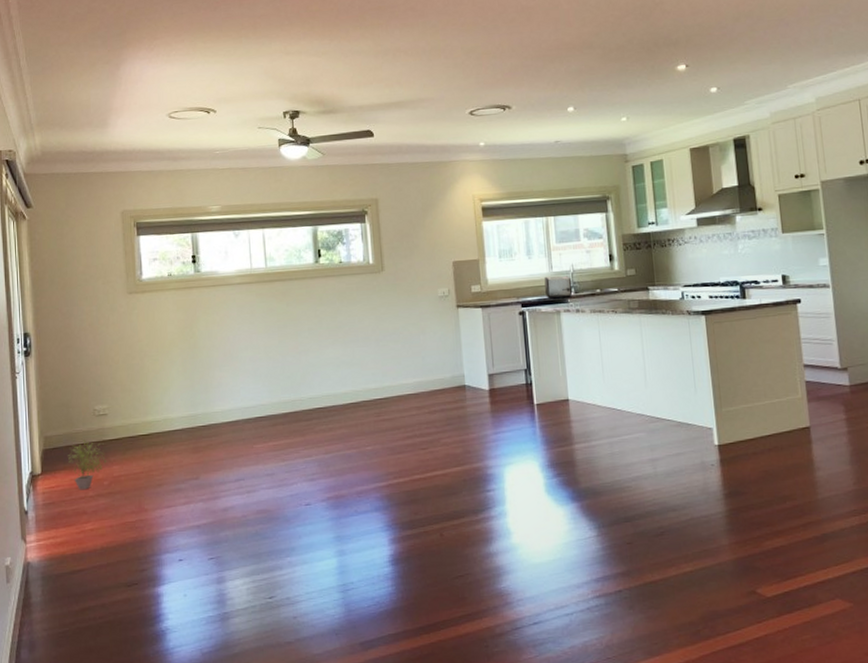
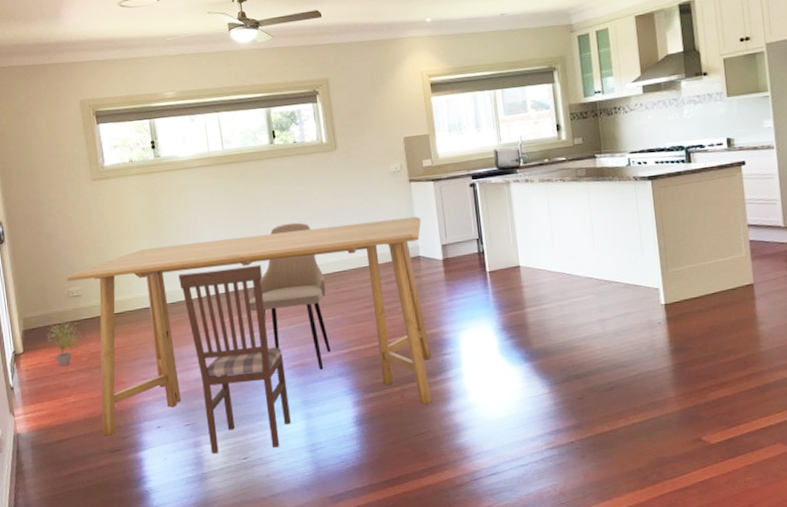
dining table: none [93,343,475,568] -> present [66,216,432,436]
dining chair: none [212,388,322,591] -> present [178,264,291,454]
dining chair: none [284,345,368,503] -> present [248,222,331,370]

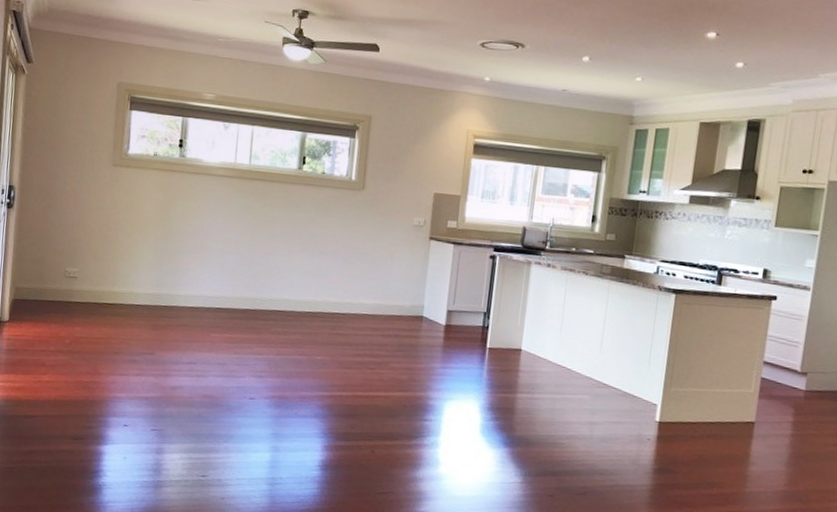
potted plant: present [46,320,84,367] -> none [34,297,71,344]
dining table: present [66,216,432,436] -> none [66,245,433,465]
dining chair: present [178,264,291,454] -> none [171,279,264,473]
dining chair: present [248,222,331,370] -> none [241,252,323,407]

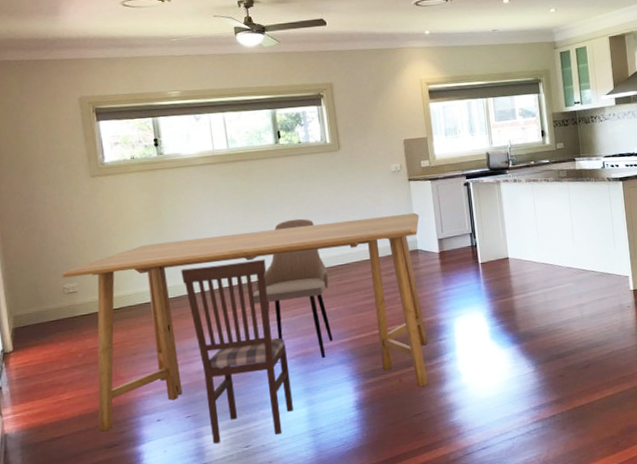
dining table: none [66,245,433,465] -> present [62,212,429,432]
dining chair: none [171,279,264,473] -> present [181,259,293,444]
dining chair: none [241,252,323,407] -> present [252,218,333,358]

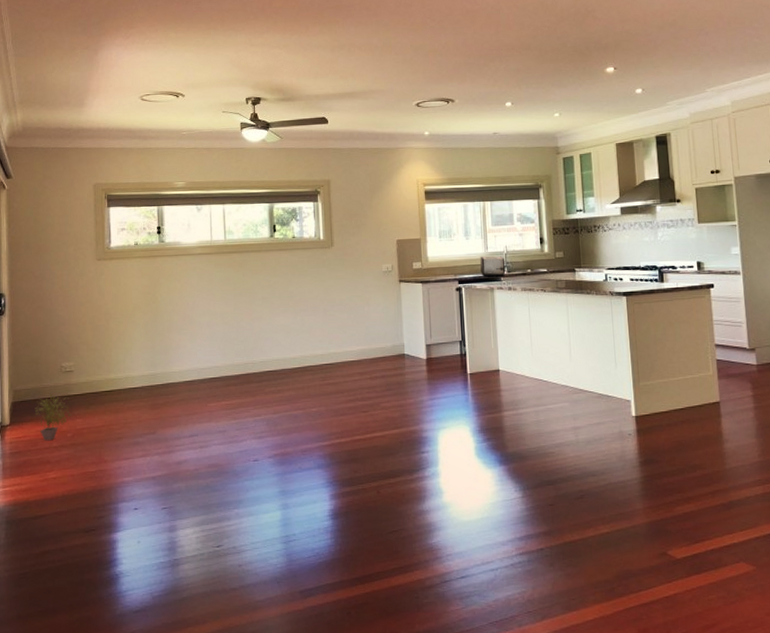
potted plant: none [38,316,80,364] -> present [34,394,71,441]
dining table: present [62,212,429,432] -> none [61,315,410,515]
dining chair: present [181,259,293,444] -> none [170,352,267,540]
dining chair: present [252,218,333,358] -> none [236,313,313,460]

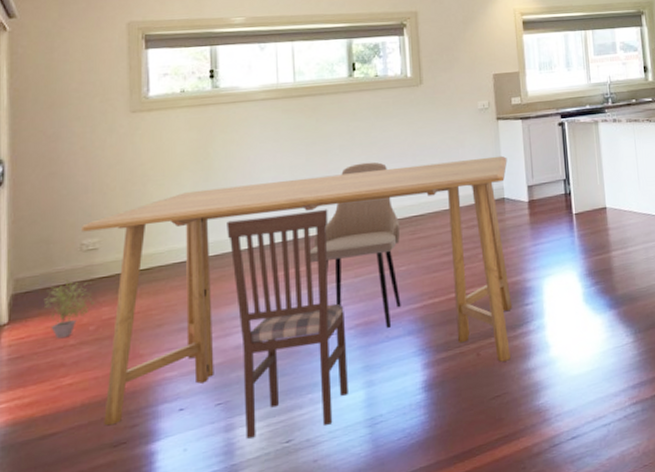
dining table: none [61,315,410,515] -> present [81,155,513,426]
dining chair: none [170,352,267,540] -> present [227,209,348,439]
dining chair: none [236,313,313,460] -> present [309,161,401,328]
toaster: present [480,256,505,277] -> none [583,87,609,109]

